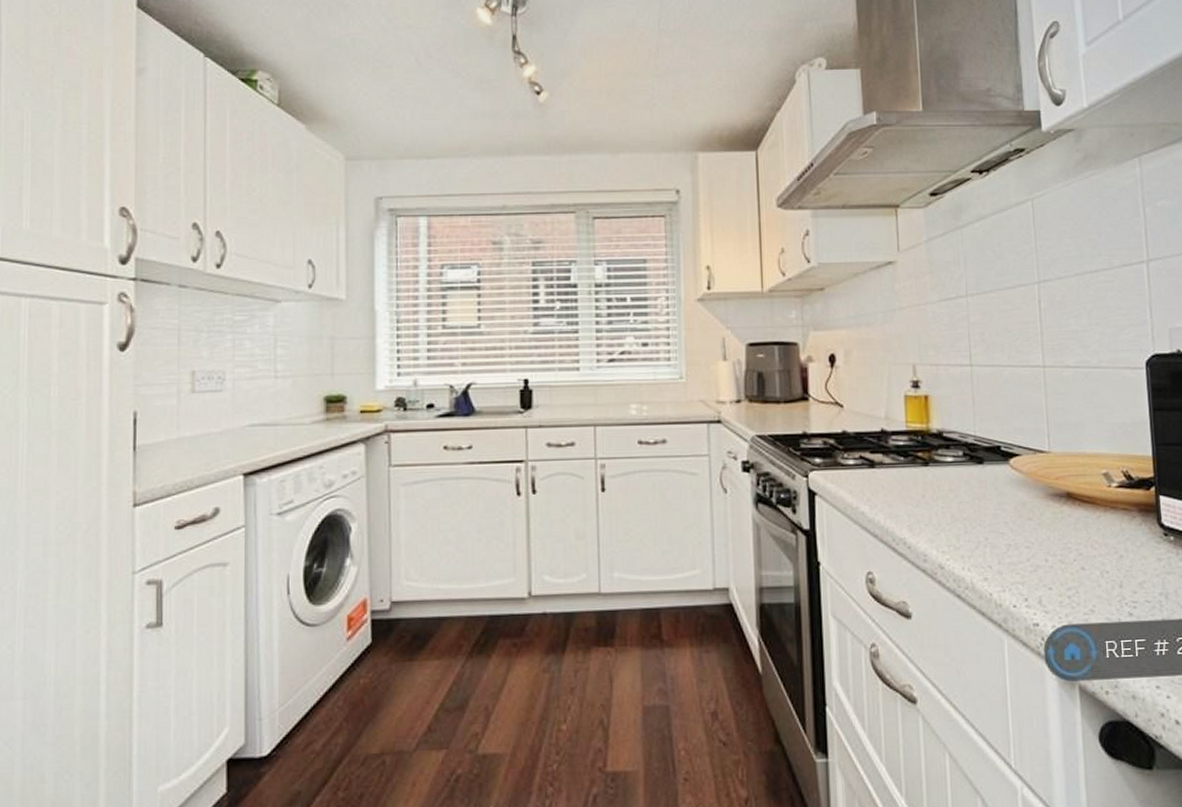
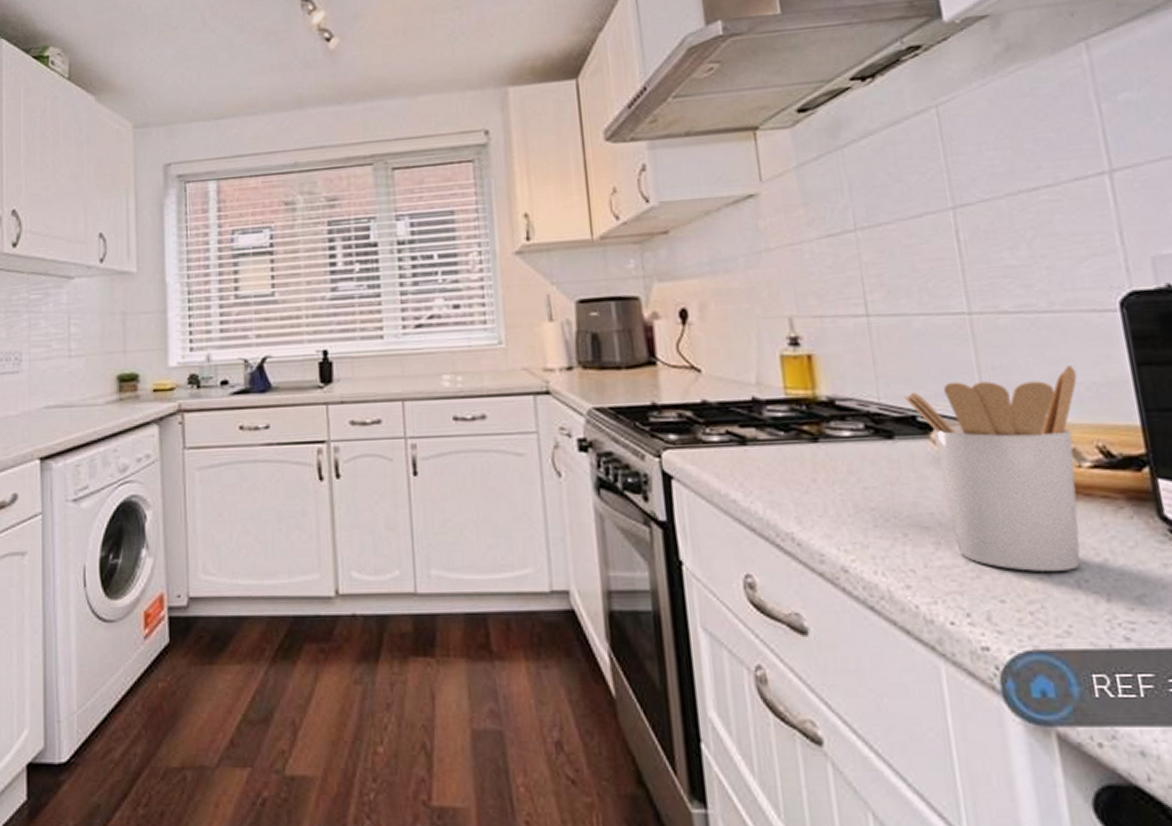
utensil holder: none [993,409,1113,566] -> present [904,366,1081,572]

